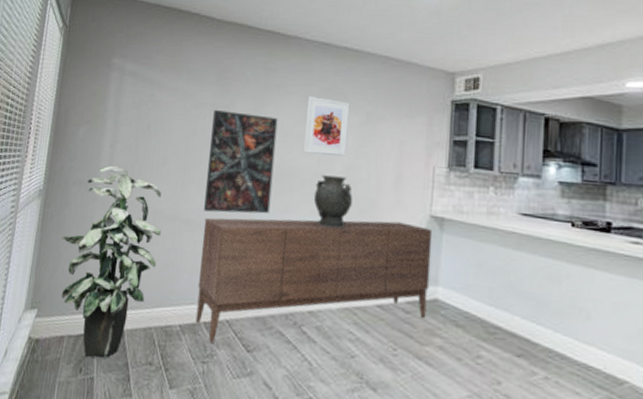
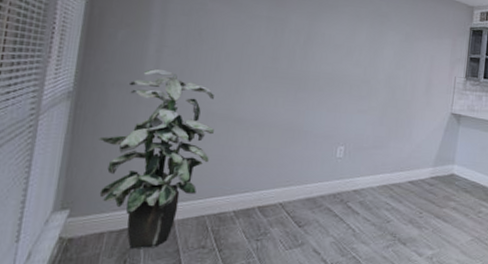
sideboard: present [195,217,433,343] -> none [249,117,452,223]
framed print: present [204,109,278,214] -> none [258,21,330,113]
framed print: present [304,96,350,157] -> none [353,16,393,68]
decorative urn: present [313,175,352,229] -> none [360,81,392,125]

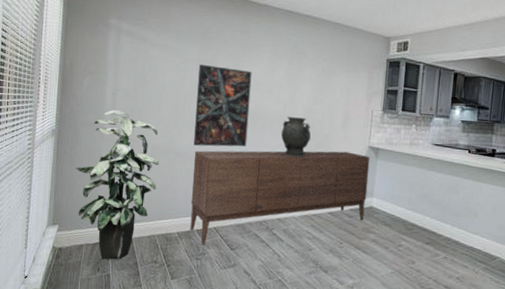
sideboard: none [249,117,452,223] -> present [190,150,370,245]
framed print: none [258,21,330,113] -> present [194,64,252,147]
decorative urn: none [360,81,392,125] -> present [281,117,311,158]

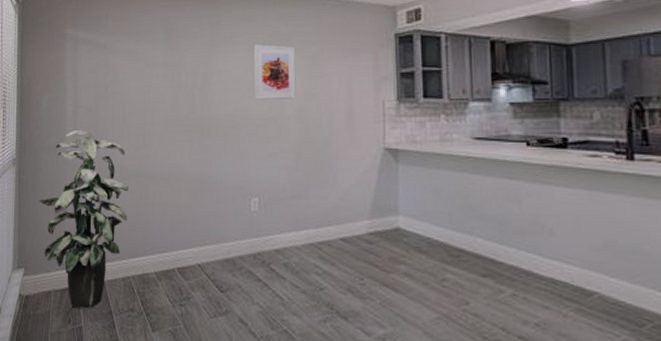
sideboard: present [190,150,370,245] -> none [167,157,390,287]
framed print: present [194,64,252,147] -> none [166,66,228,164]
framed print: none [273,54,310,103] -> present [254,44,296,100]
decorative urn: present [281,117,311,158] -> none [269,119,306,170]

